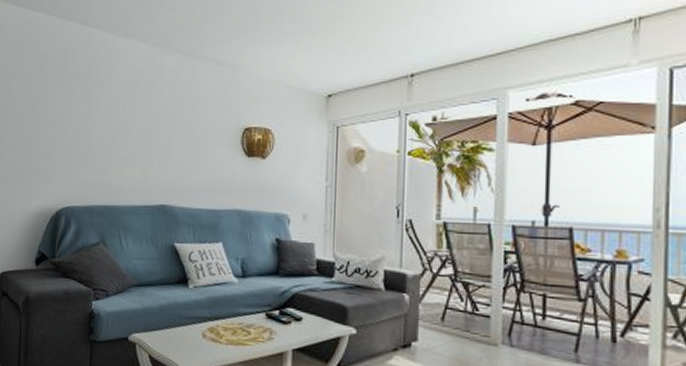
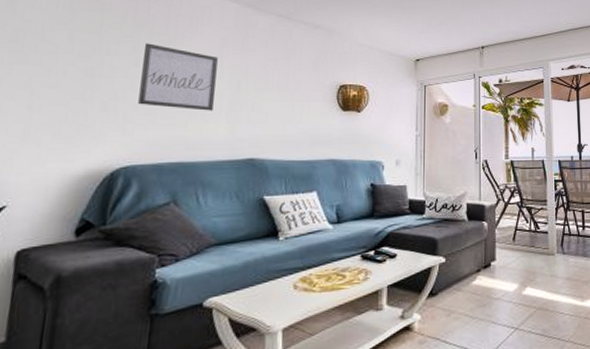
wall art: none [72,90,132,156] -> present [138,43,218,111]

